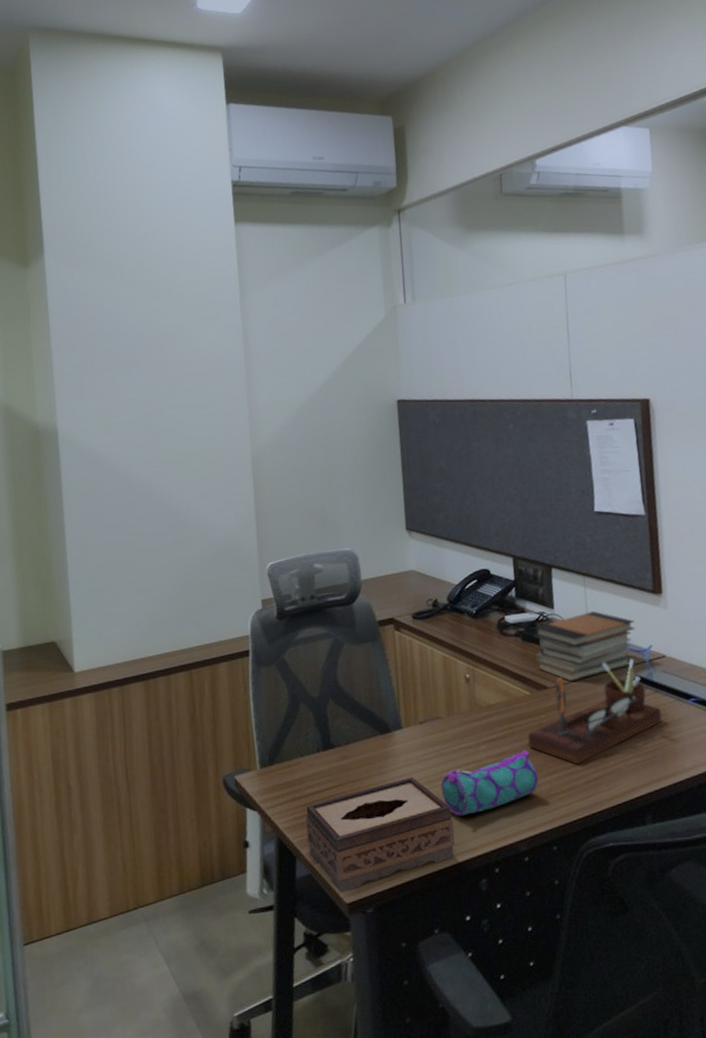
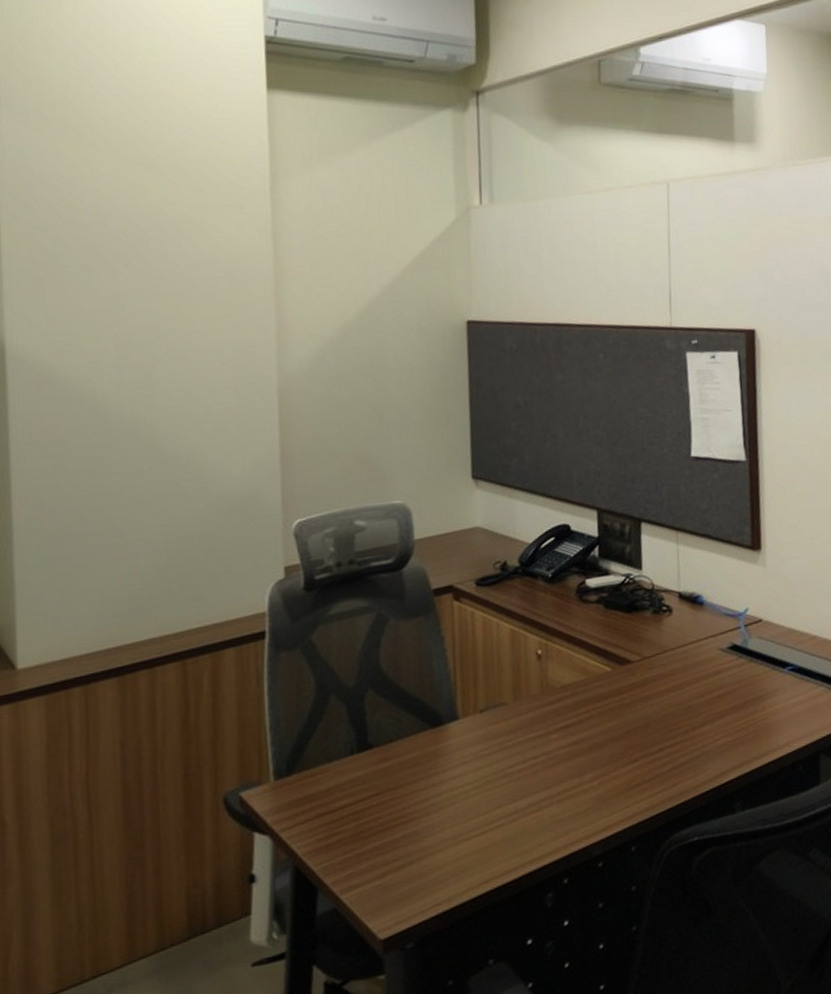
tissue box: present [305,777,455,892] -> none [331,777,518,927]
pencil case: present [441,749,539,816] -> none [502,736,617,821]
desk organizer: present [527,658,662,765] -> none [606,623,756,750]
book stack: present [534,611,635,682] -> none [618,571,731,654]

